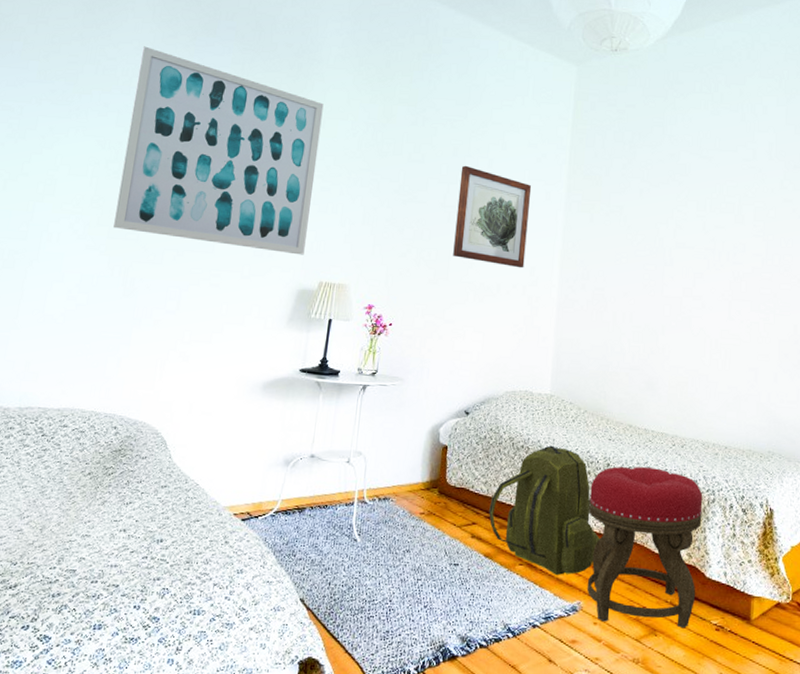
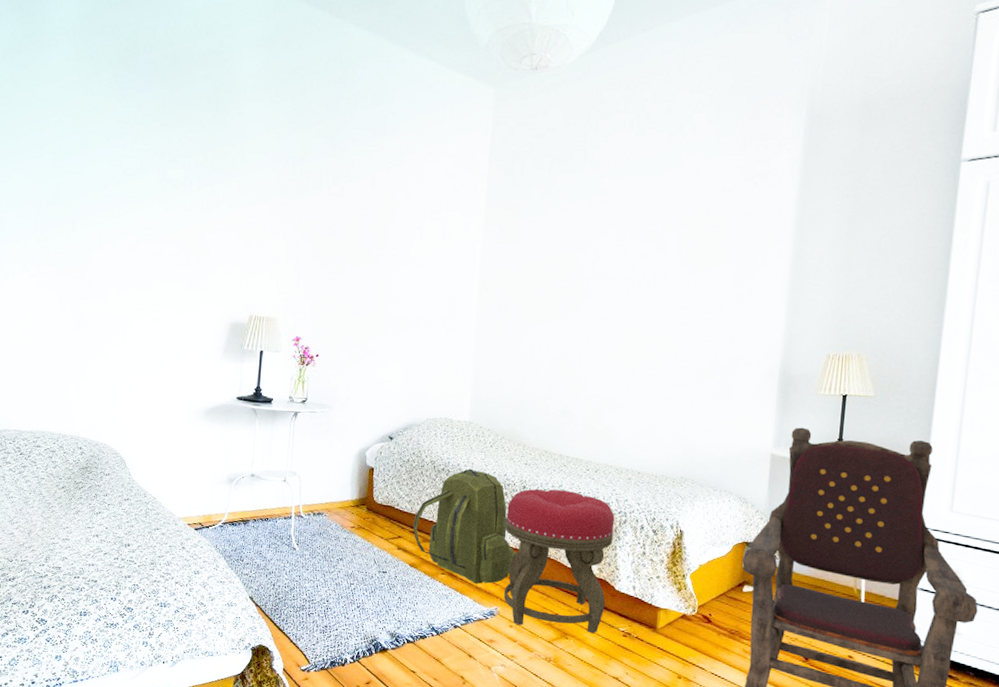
wall art: present [113,46,324,255] -> none [60,85,244,290]
wall art: present [453,165,532,268] -> none [374,197,450,300]

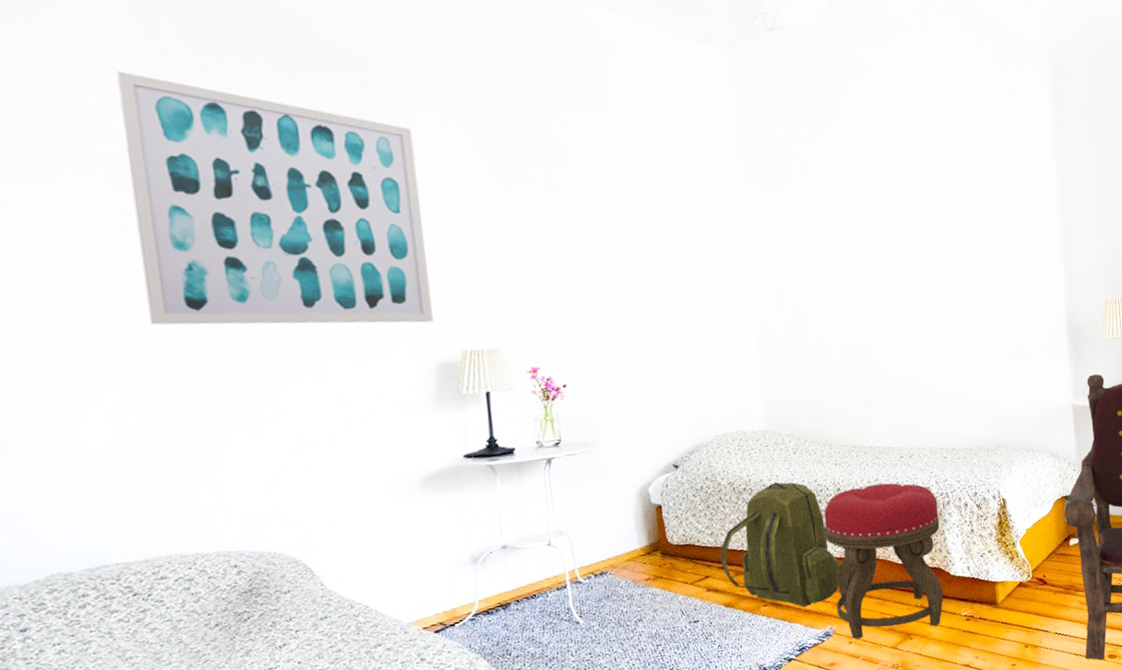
wall art: none [60,85,244,290] -> present [115,71,434,325]

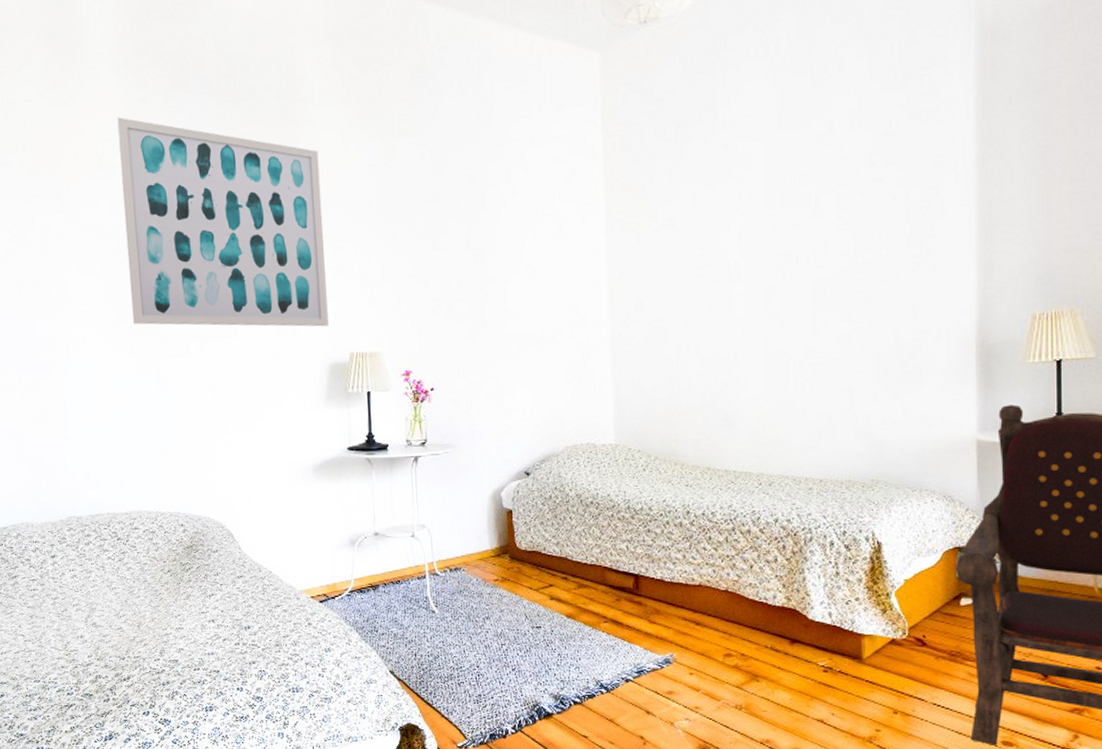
backpack: present [720,482,842,607] -> none [565,498,687,629]
stool: present [824,483,944,639] -> none [670,511,799,672]

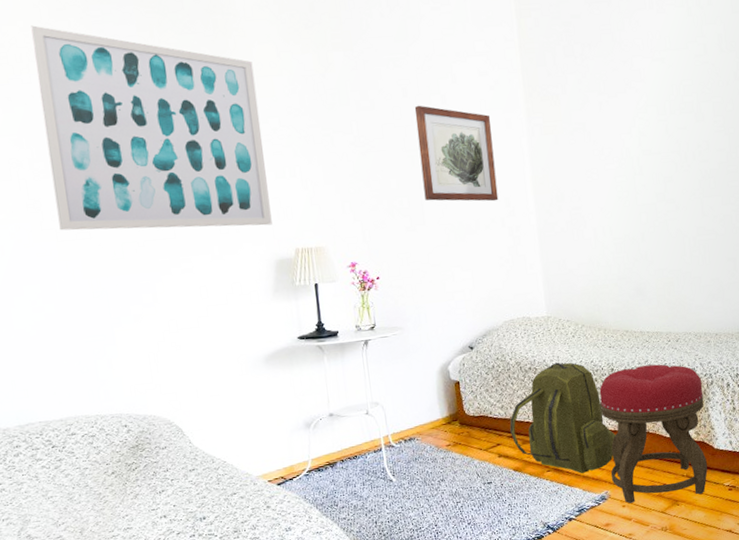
wall art: none [481,197,568,309] -> present [414,105,499,202]
backpack: none [565,498,687,629] -> present [509,362,616,473]
stool: none [670,511,799,672] -> present [599,364,708,504]

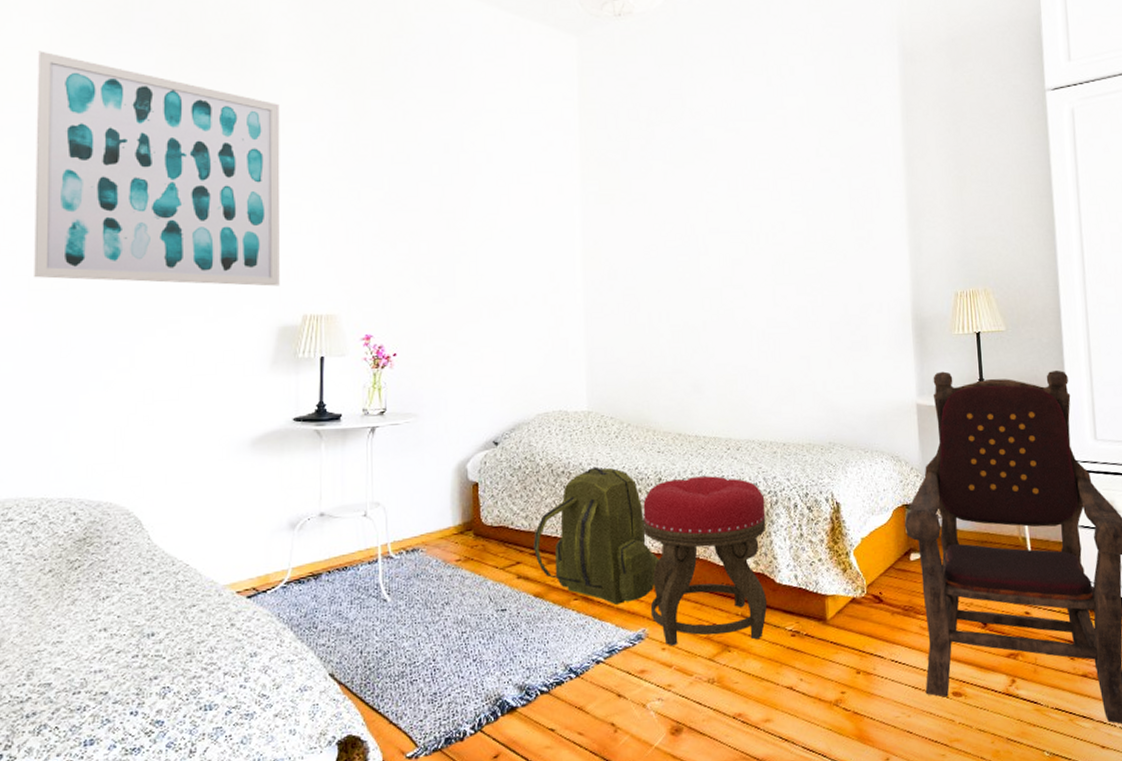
wall art: present [414,105,499,202] -> none [455,163,542,275]

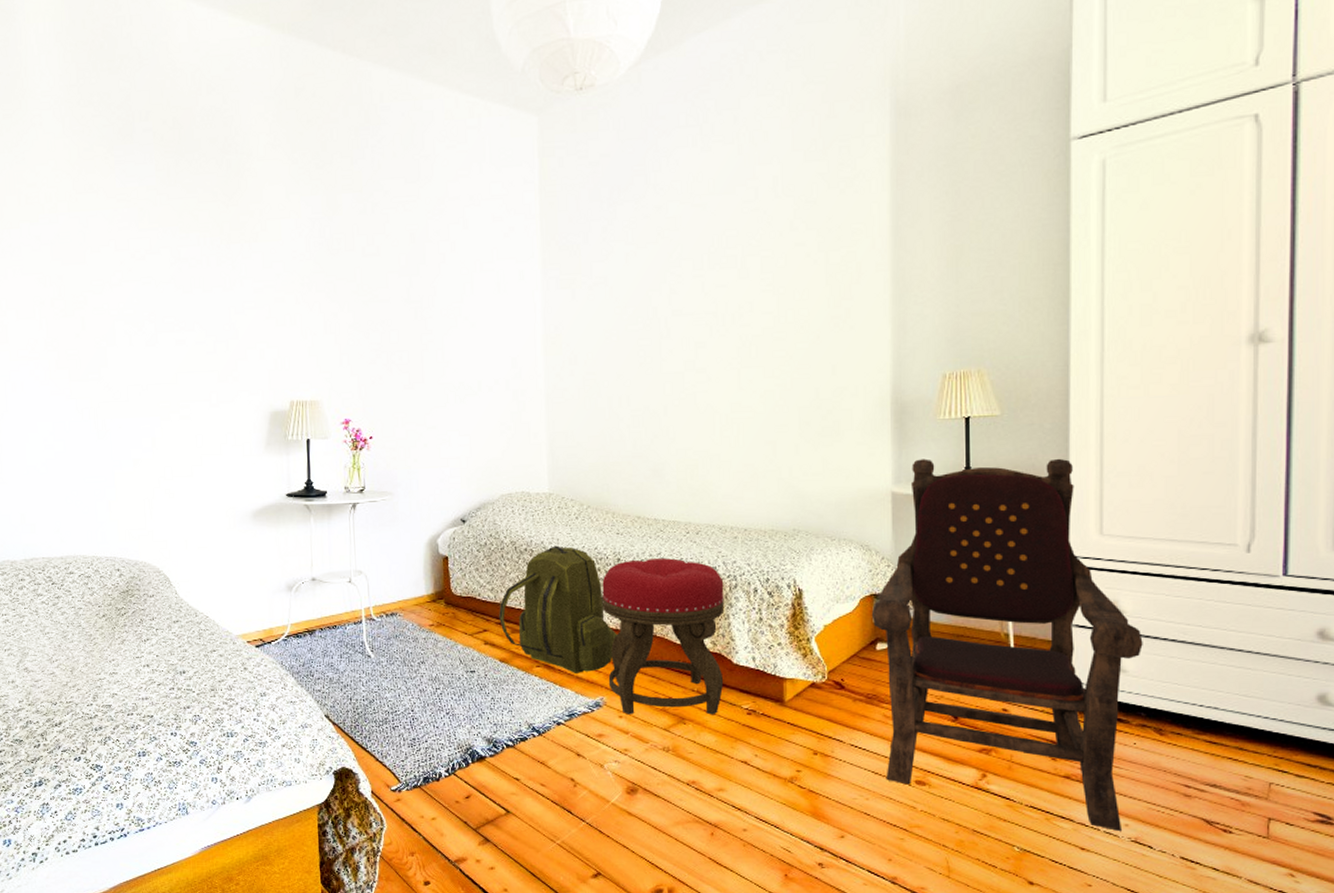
wall art: present [34,51,281,287] -> none [60,165,270,375]

